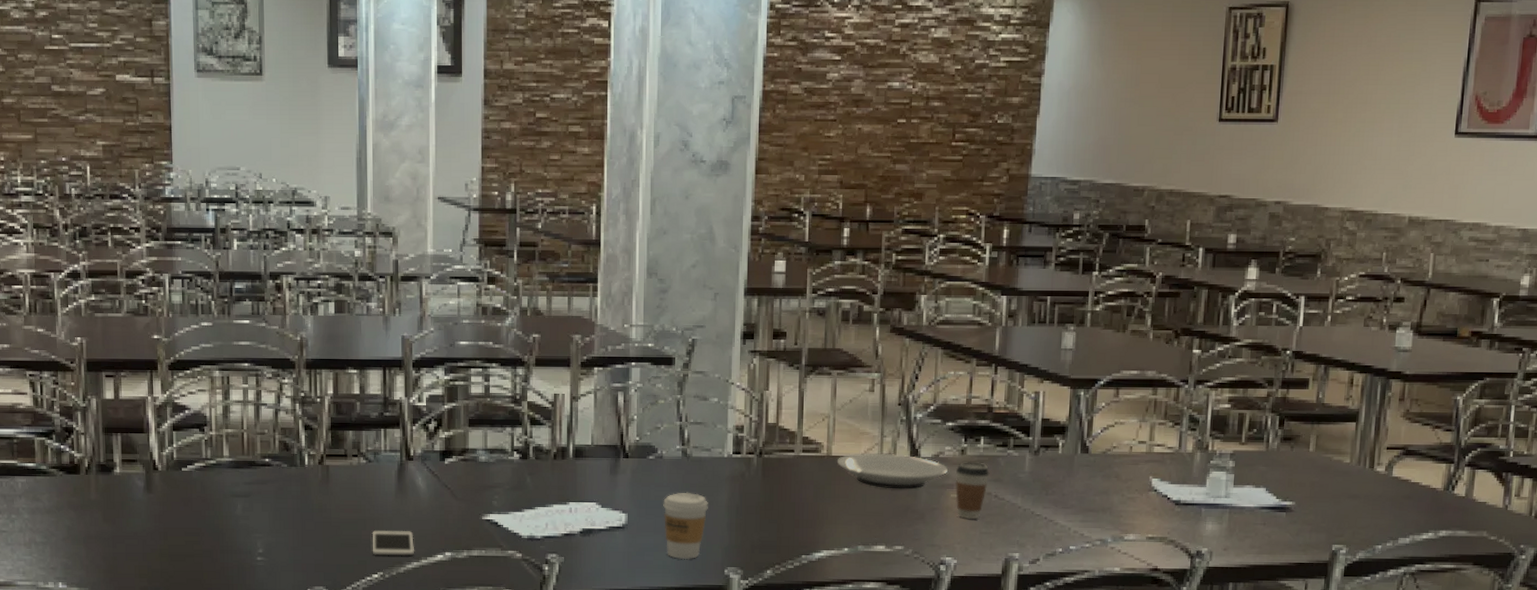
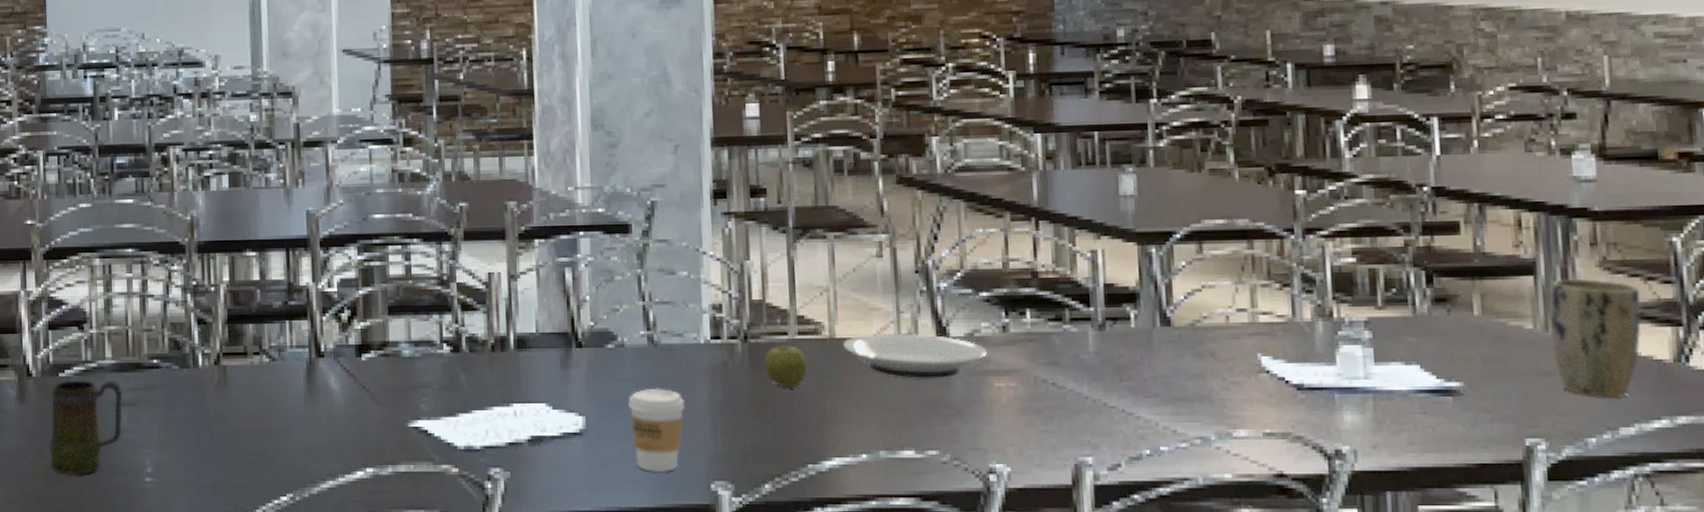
mug: none [173,474,239,554] -> present [49,380,123,475]
cell phone: present [372,531,415,556] -> none [278,443,330,473]
apple: none [774,460,808,494] -> present [764,345,808,388]
coffee cup: present [955,461,990,519] -> none [997,340,1043,414]
plant pot: none [1361,425,1429,515] -> present [1549,278,1642,397]

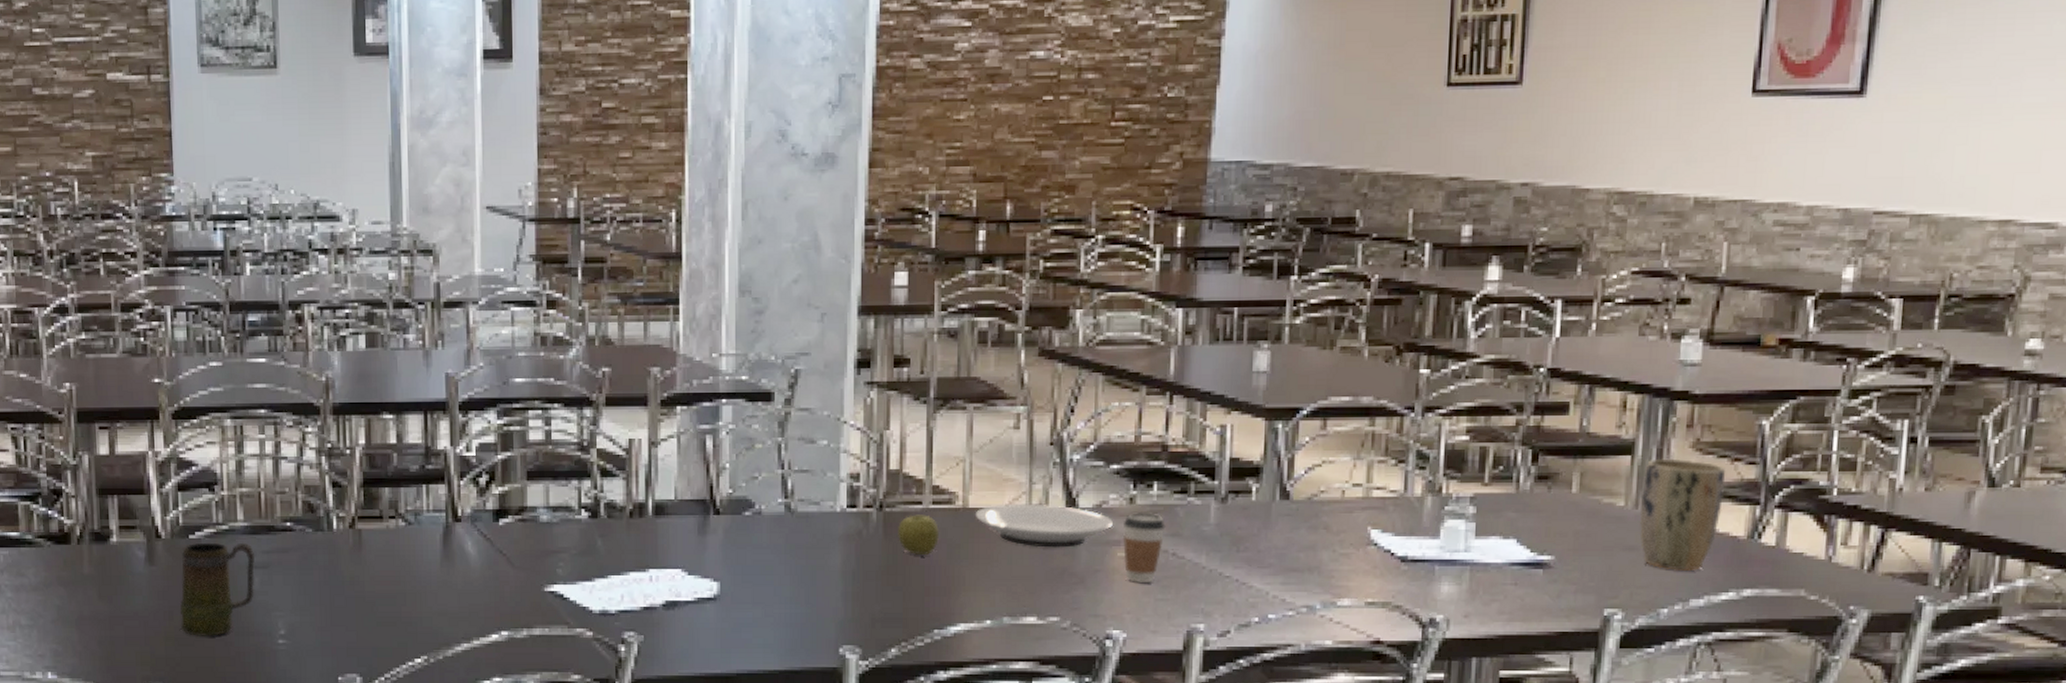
coffee cup: present [628,388,685,473] -> none [763,555,818,637]
coffee cup: none [997,340,1043,414] -> present [1122,511,1166,582]

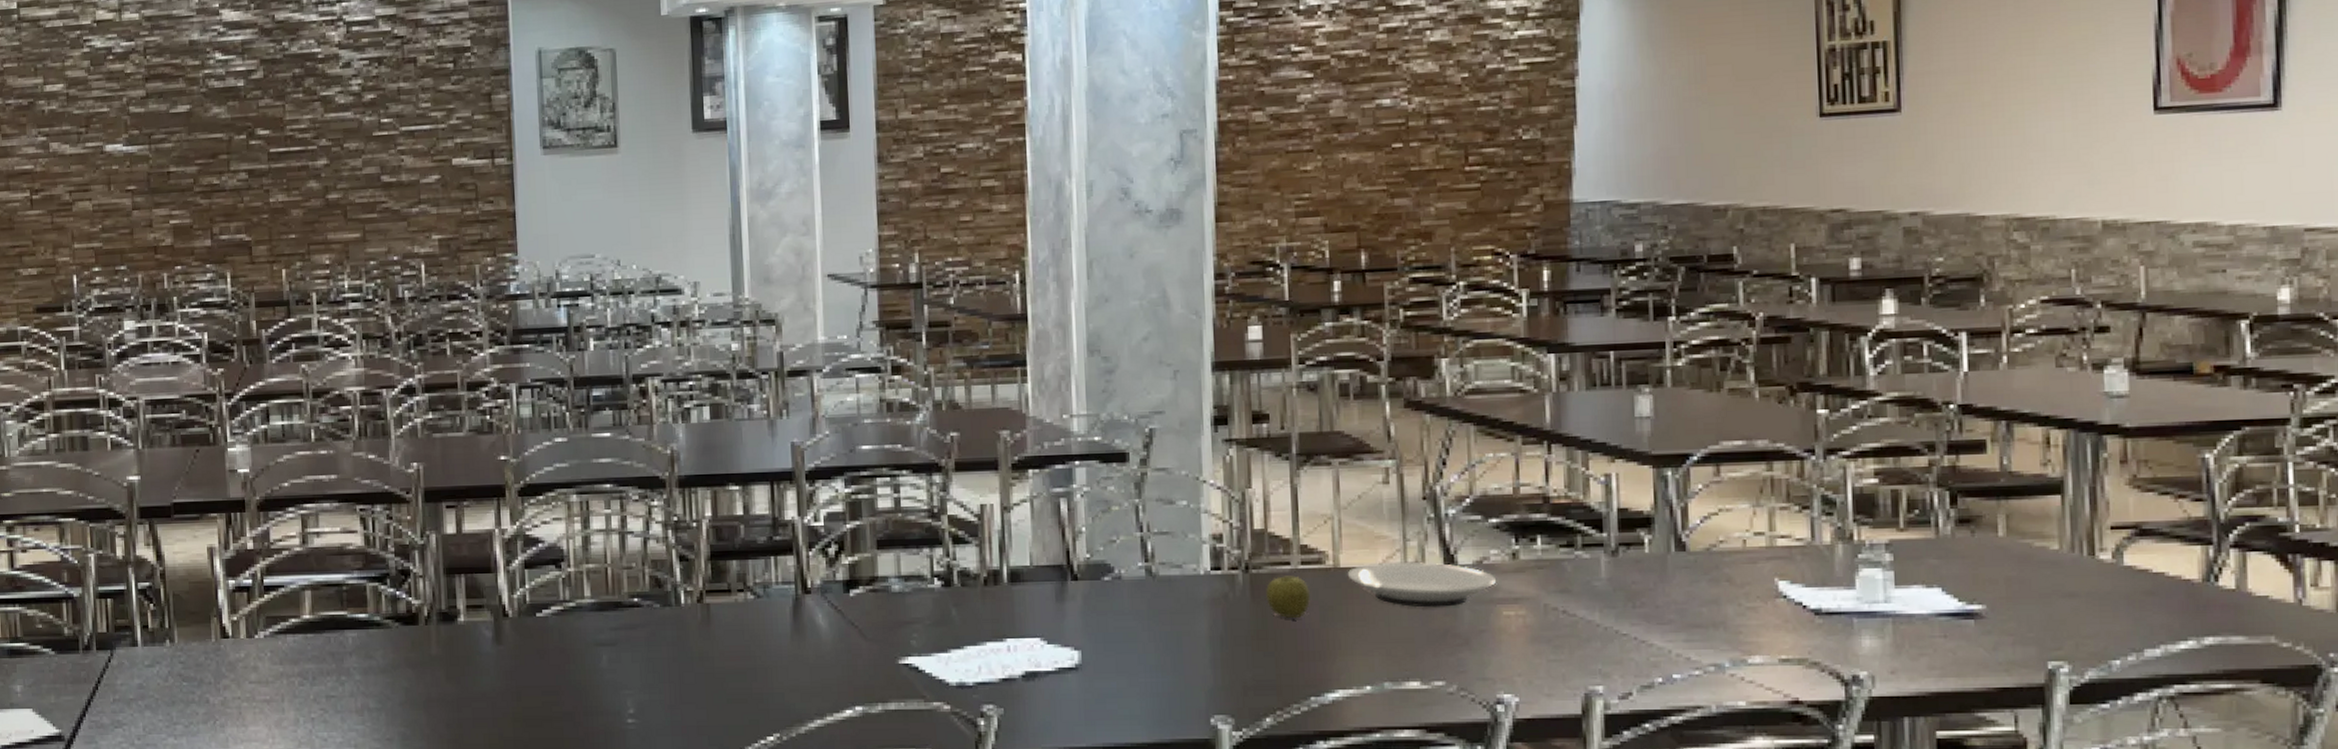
mug: present [179,542,256,636] -> none [527,619,603,717]
coffee cup: present [1122,511,1166,582] -> none [1506,567,1553,643]
plant pot: present [1639,458,1726,570] -> none [2076,497,2171,618]

